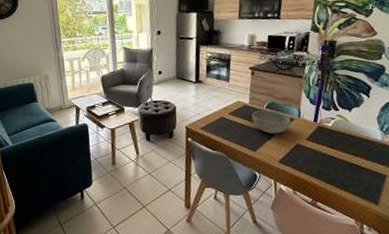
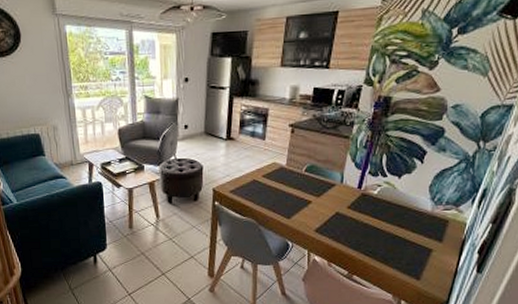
bowl: present [252,109,292,134] -> none [288,172,333,201]

